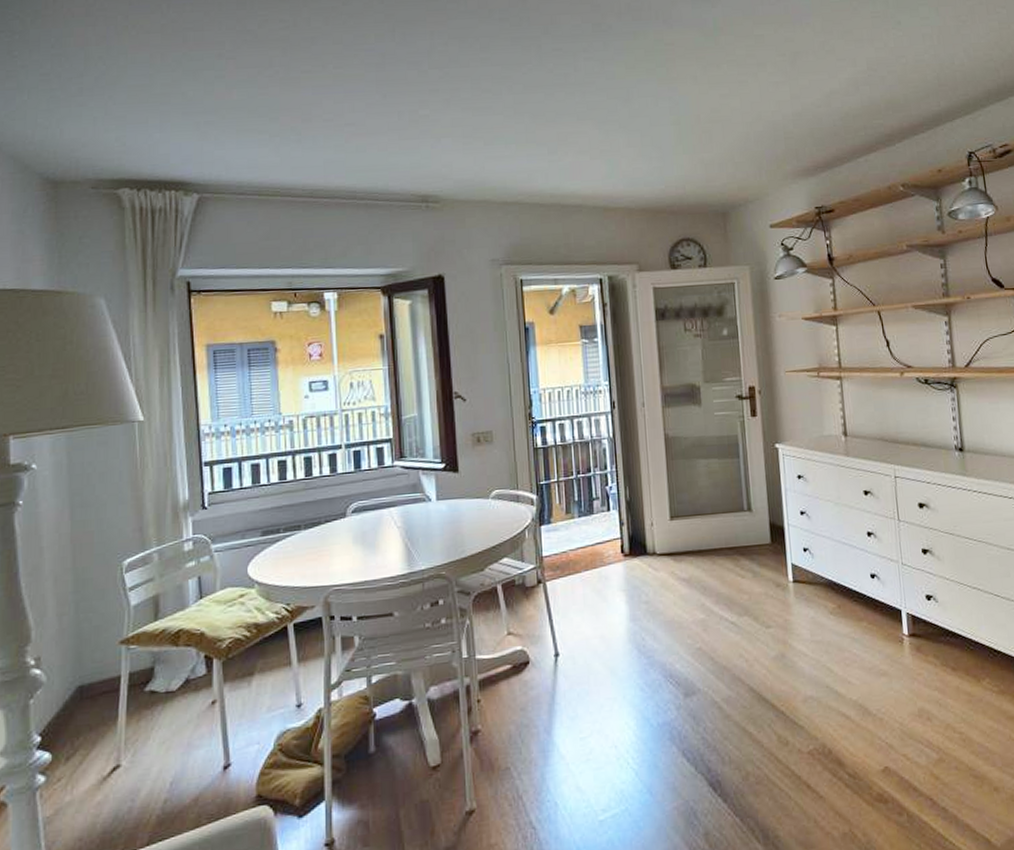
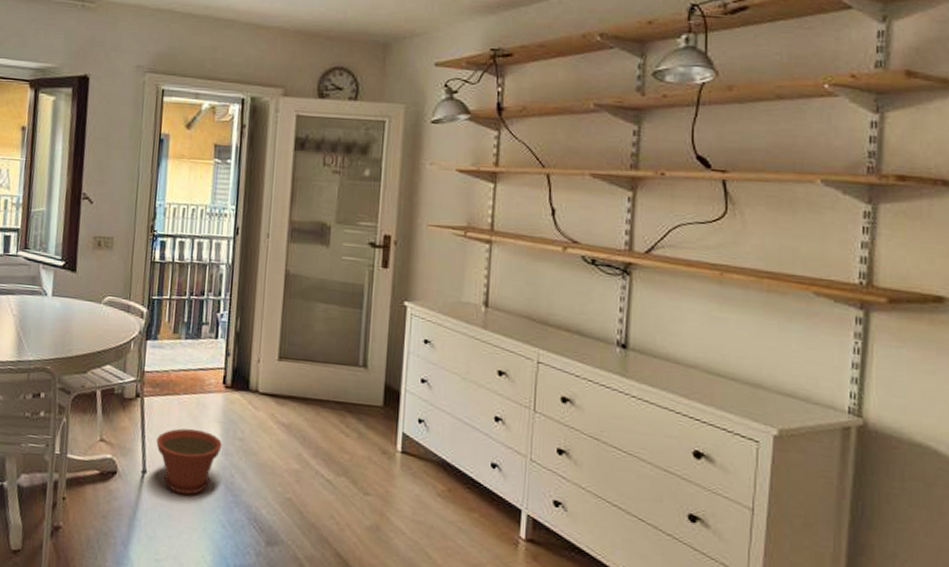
plant pot: none [564,602,629,669] -> present [156,428,222,496]

